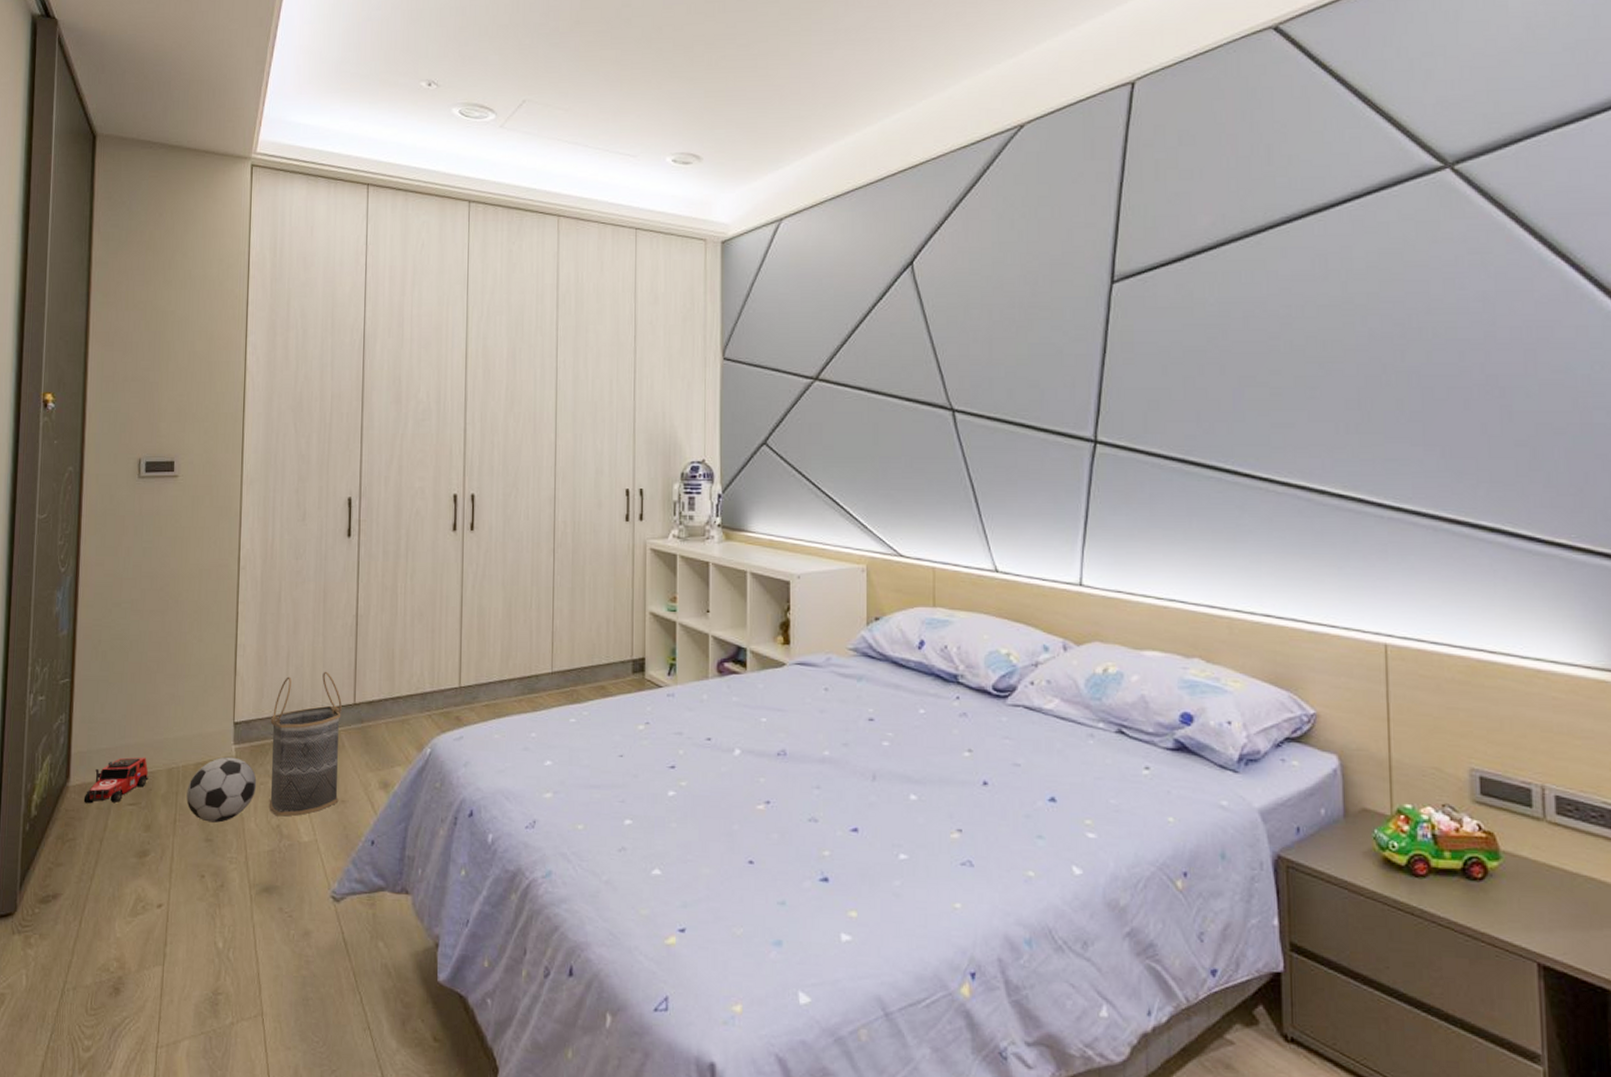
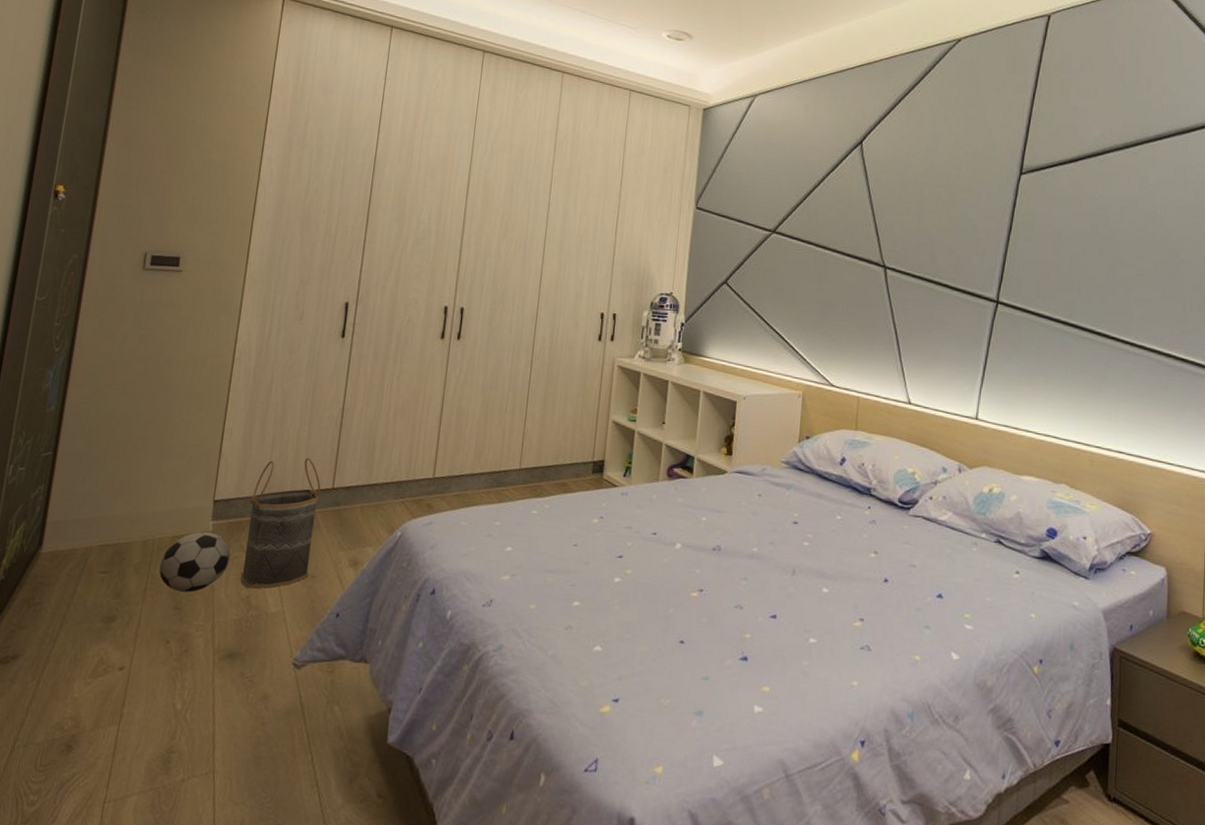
toy truck: present [83,757,149,804] -> none [54,528,124,571]

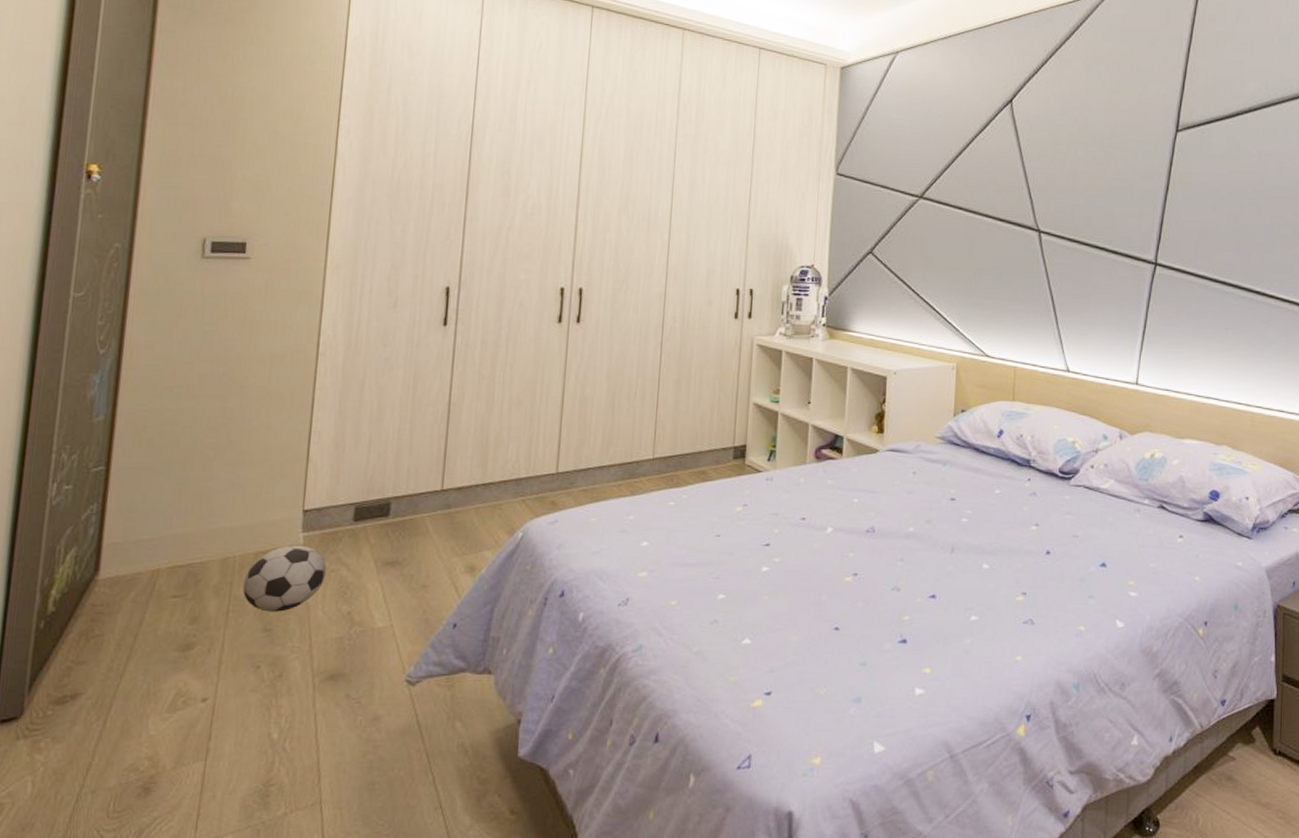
basket: present [240,457,321,589] -> none [339,458,428,603]

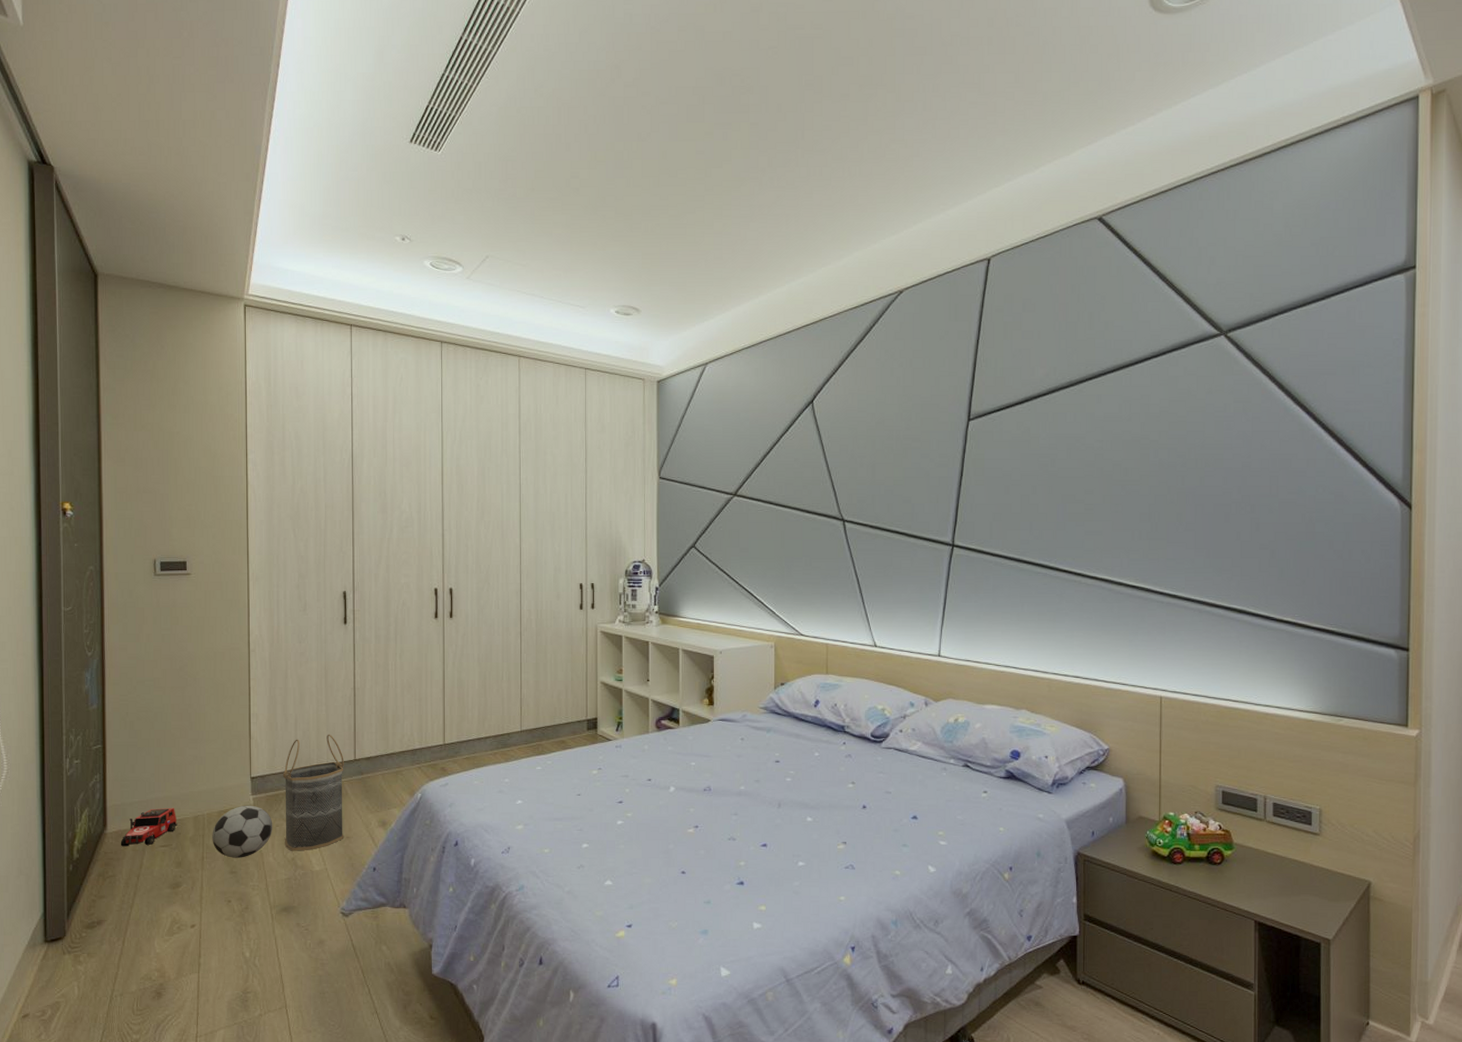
toy truck: none [115,547,198,597] -> present [120,807,178,847]
basket: none [339,458,428,603] -> present [282,734,344,851]

